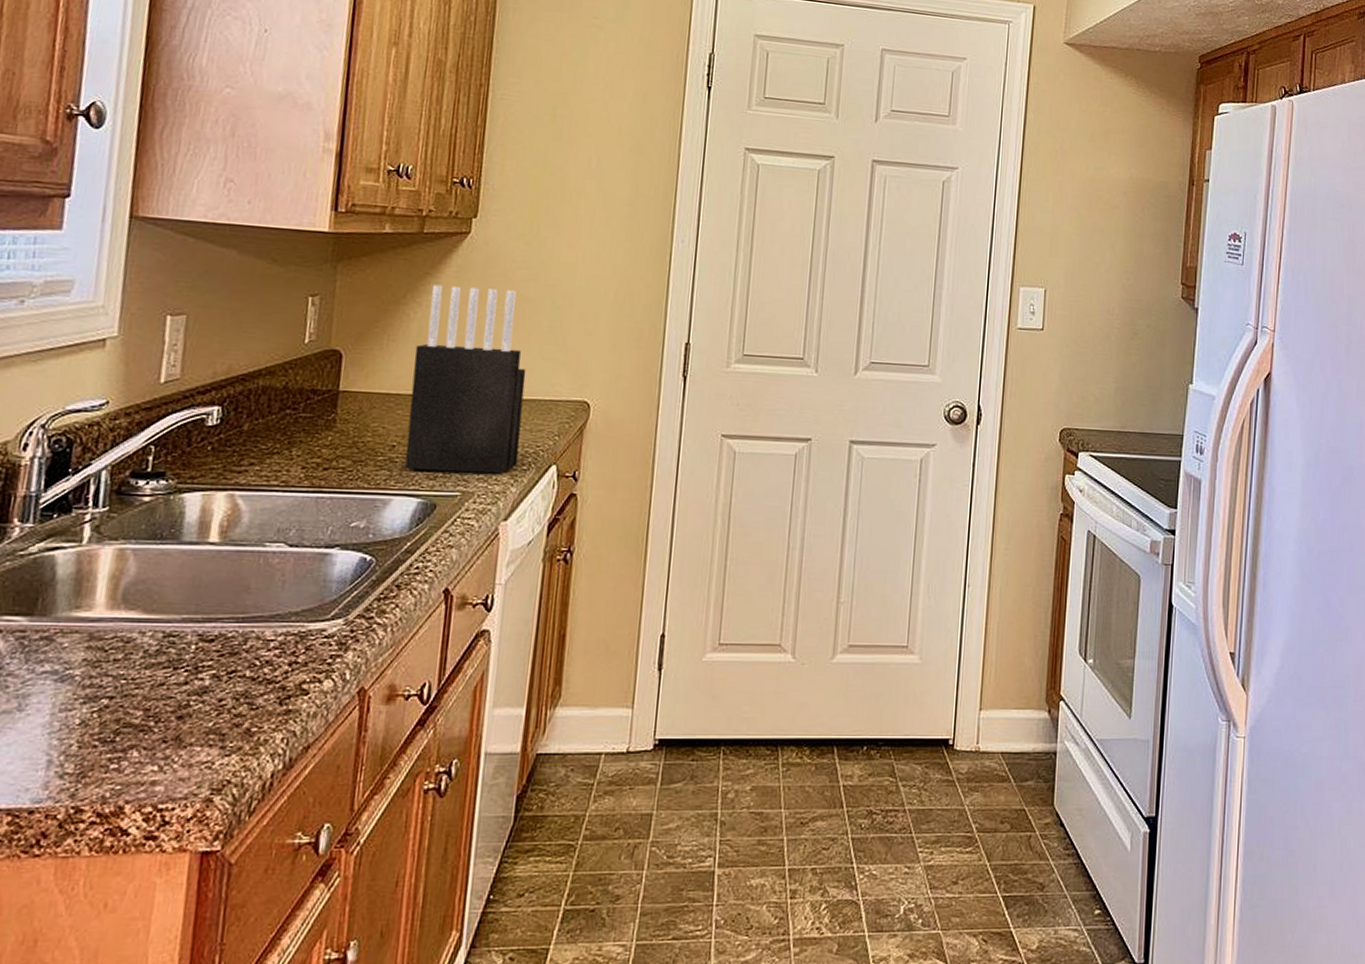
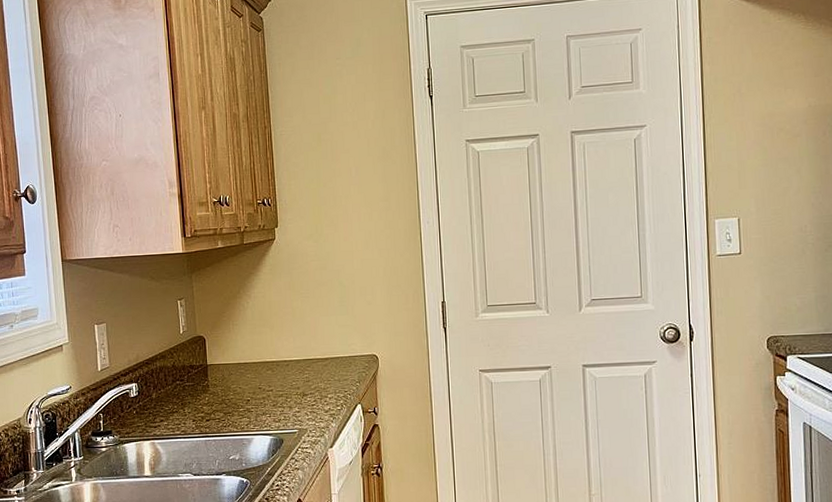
knife block: present [405,284,527,474] -> none [252,278,333,416]

